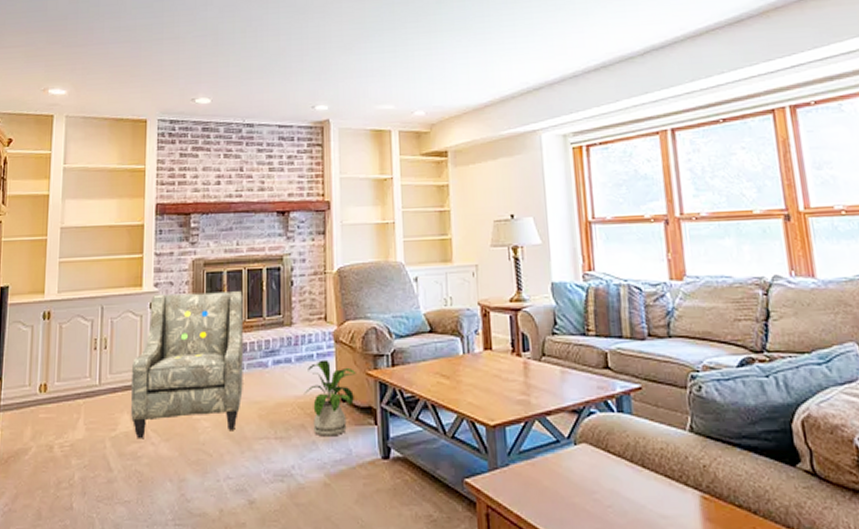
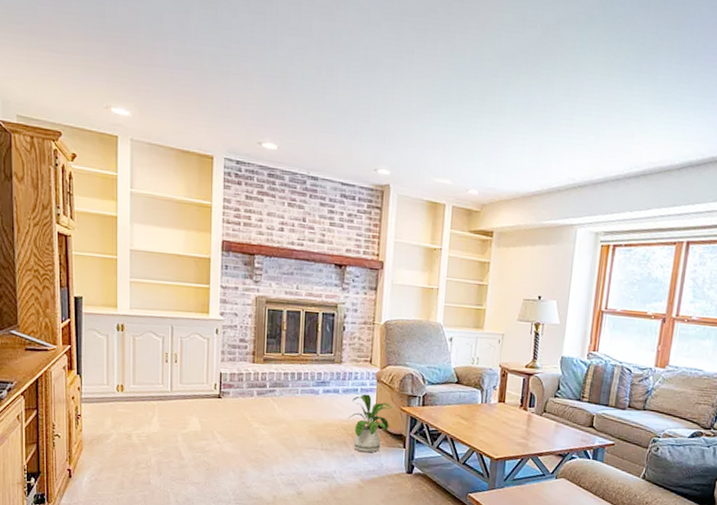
armchair: present [130,291,243,438] -> none [199,322,300,439]

